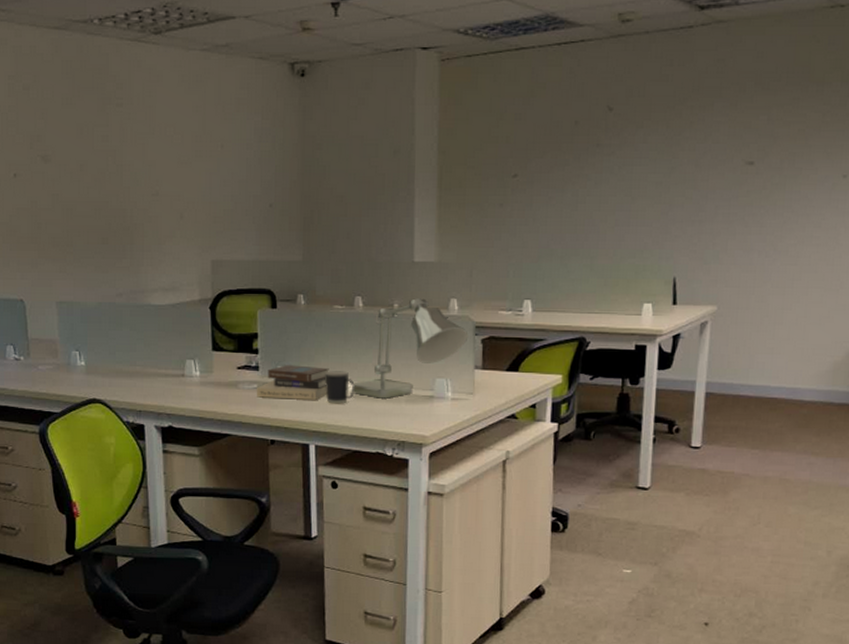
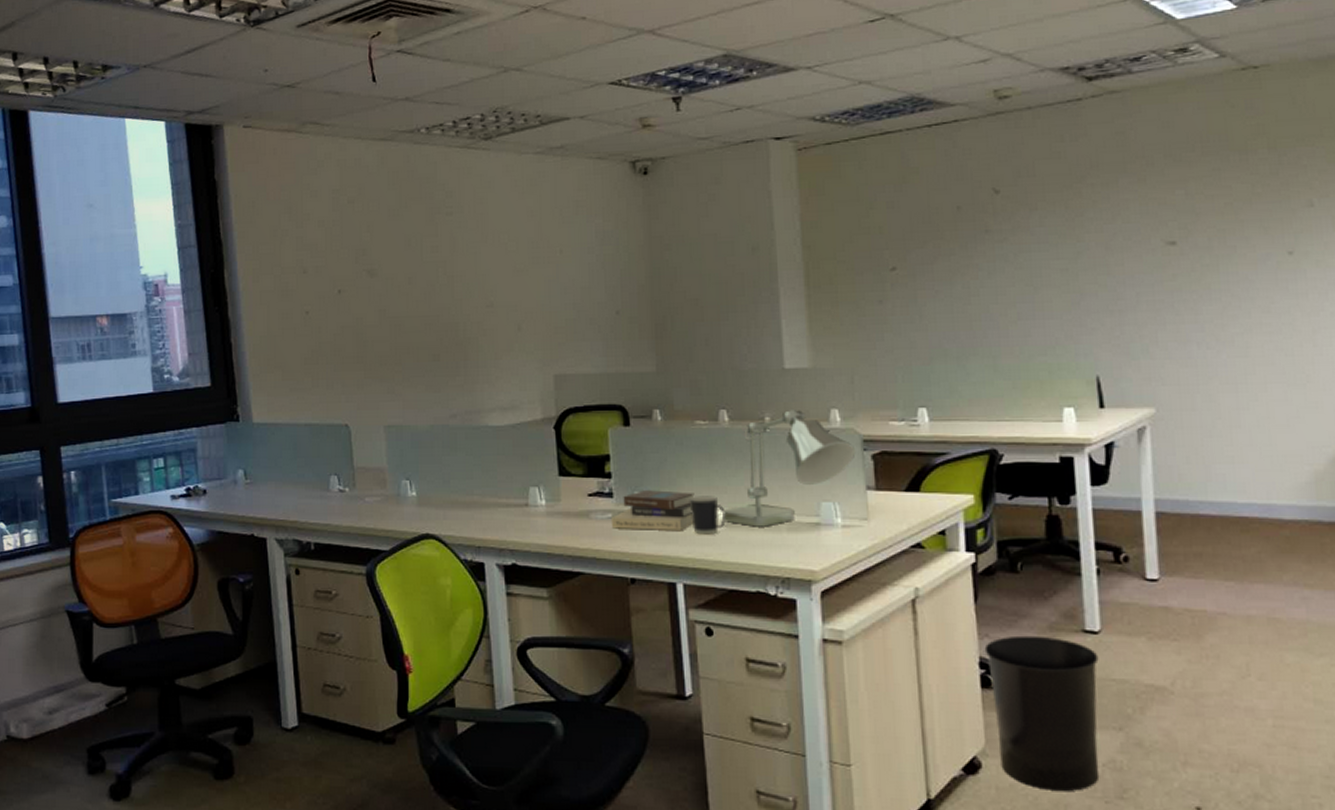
waste bin: none [557,490,646,611] -> present [984,635,1100,791]

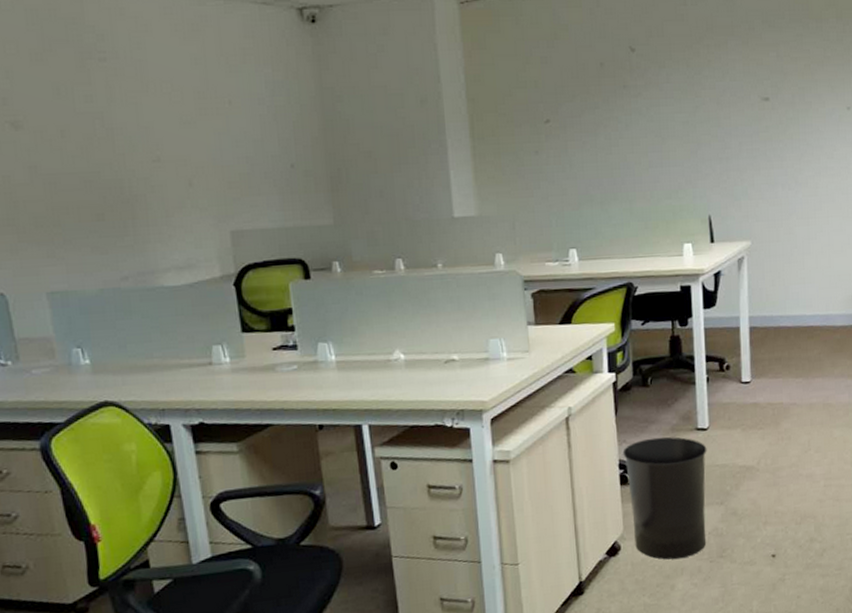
books: present [610,490,695,532] -> none [296,339,376,380]
mug: present [689,496,726,535] -> none [370,341,405,378]
desk lamp: present [724,410,856,527] -> none [403,255,518,367]

